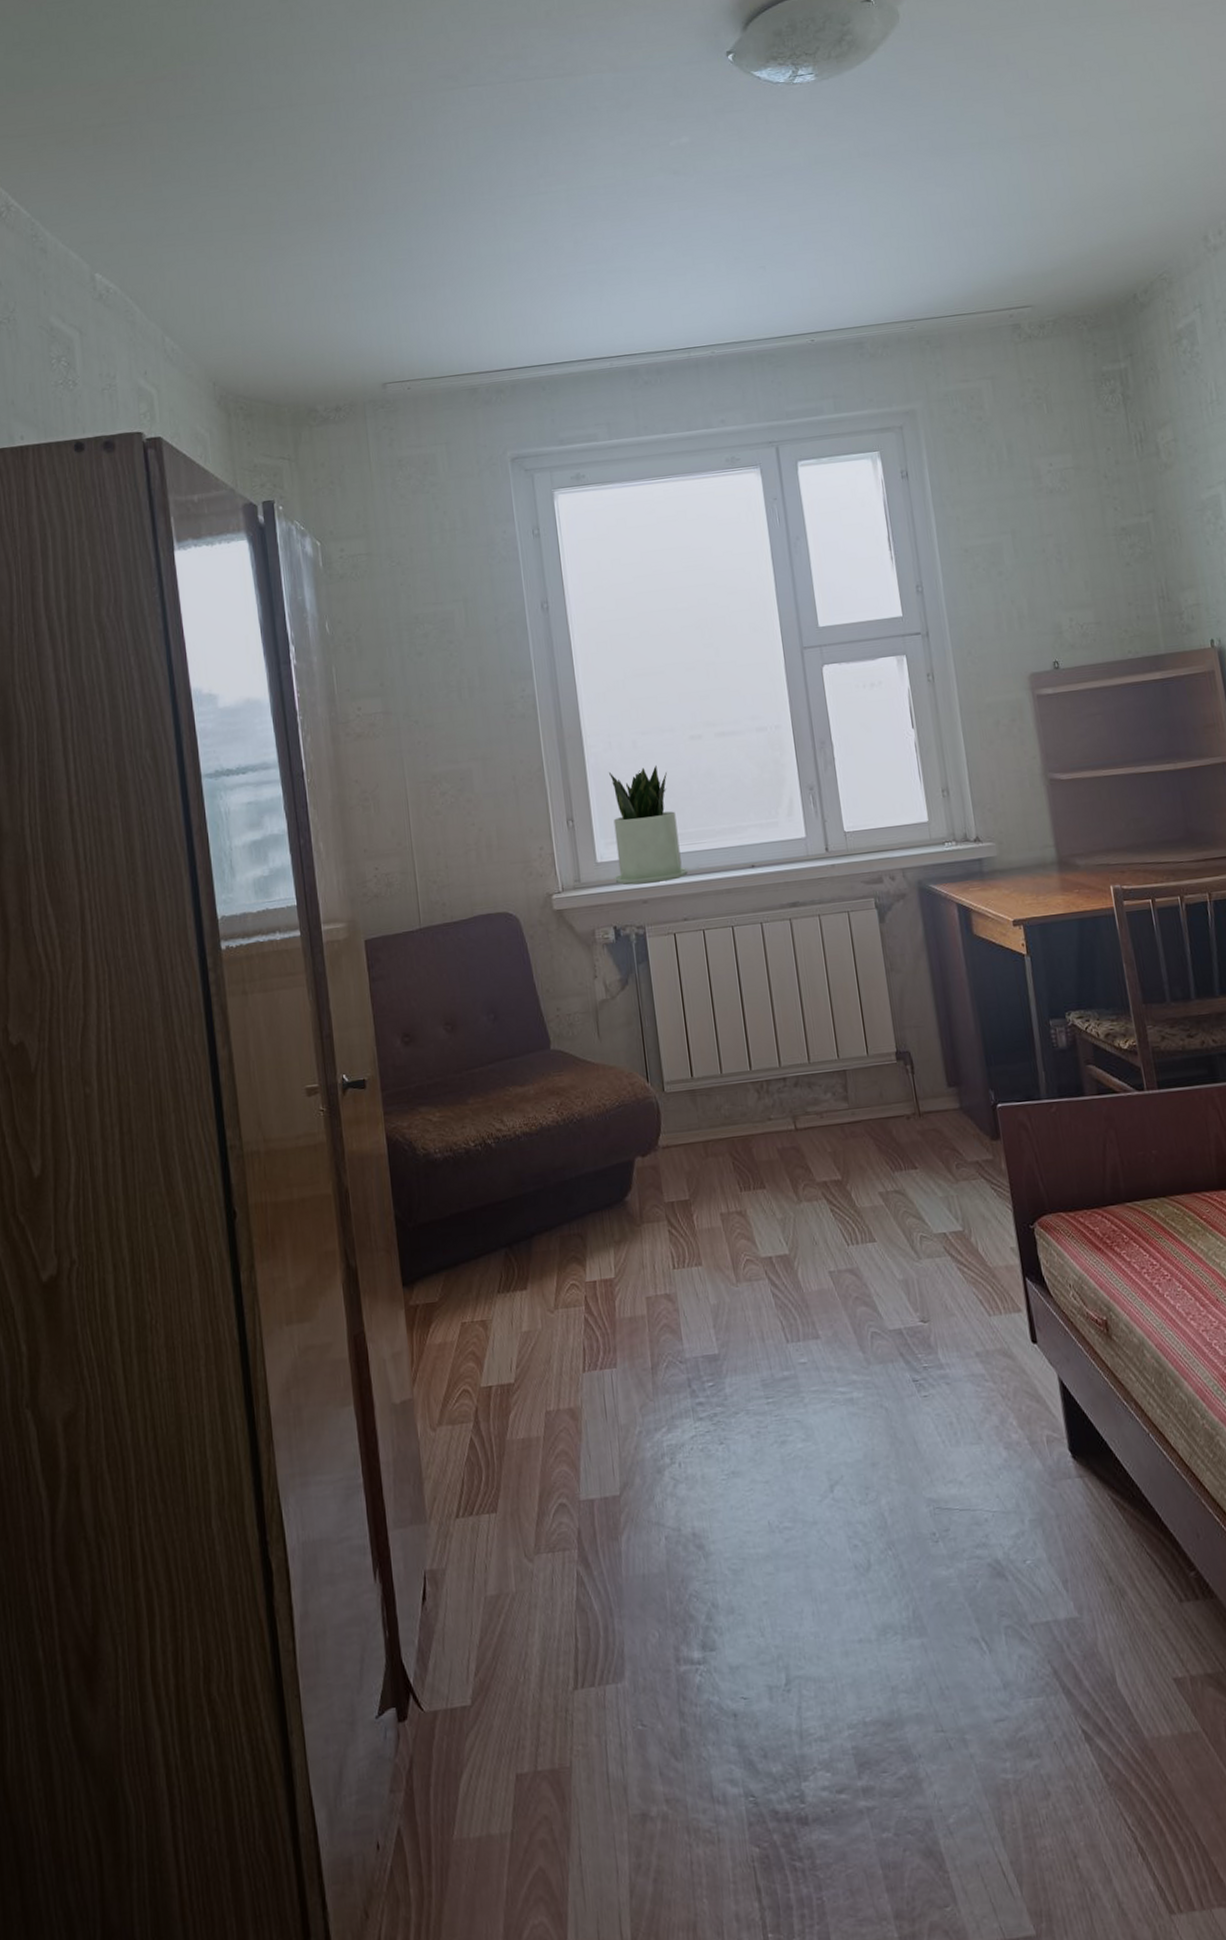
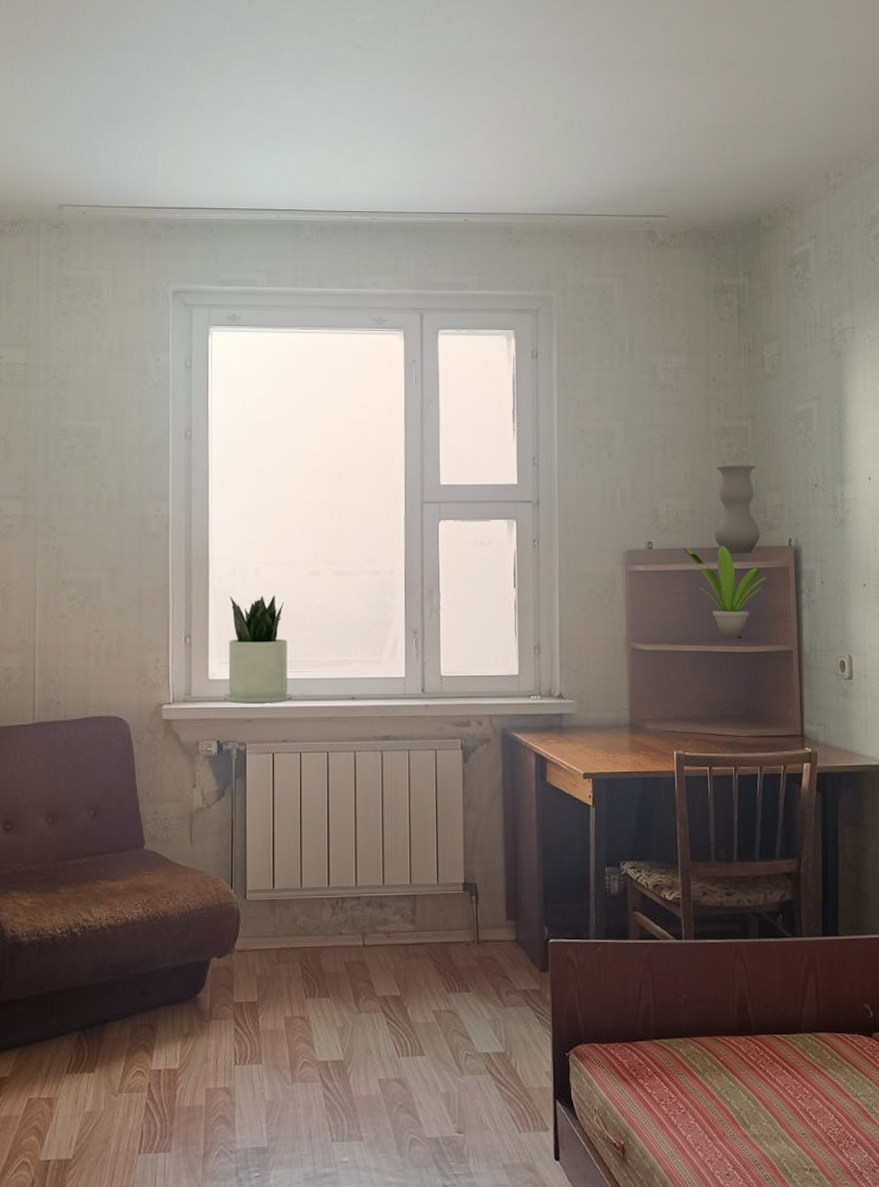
potted plant: none [1093,656,1192,757] -> present [683,546,768,638]
vase: none [1119,564,1179,665] -> present [714,465,761,554]

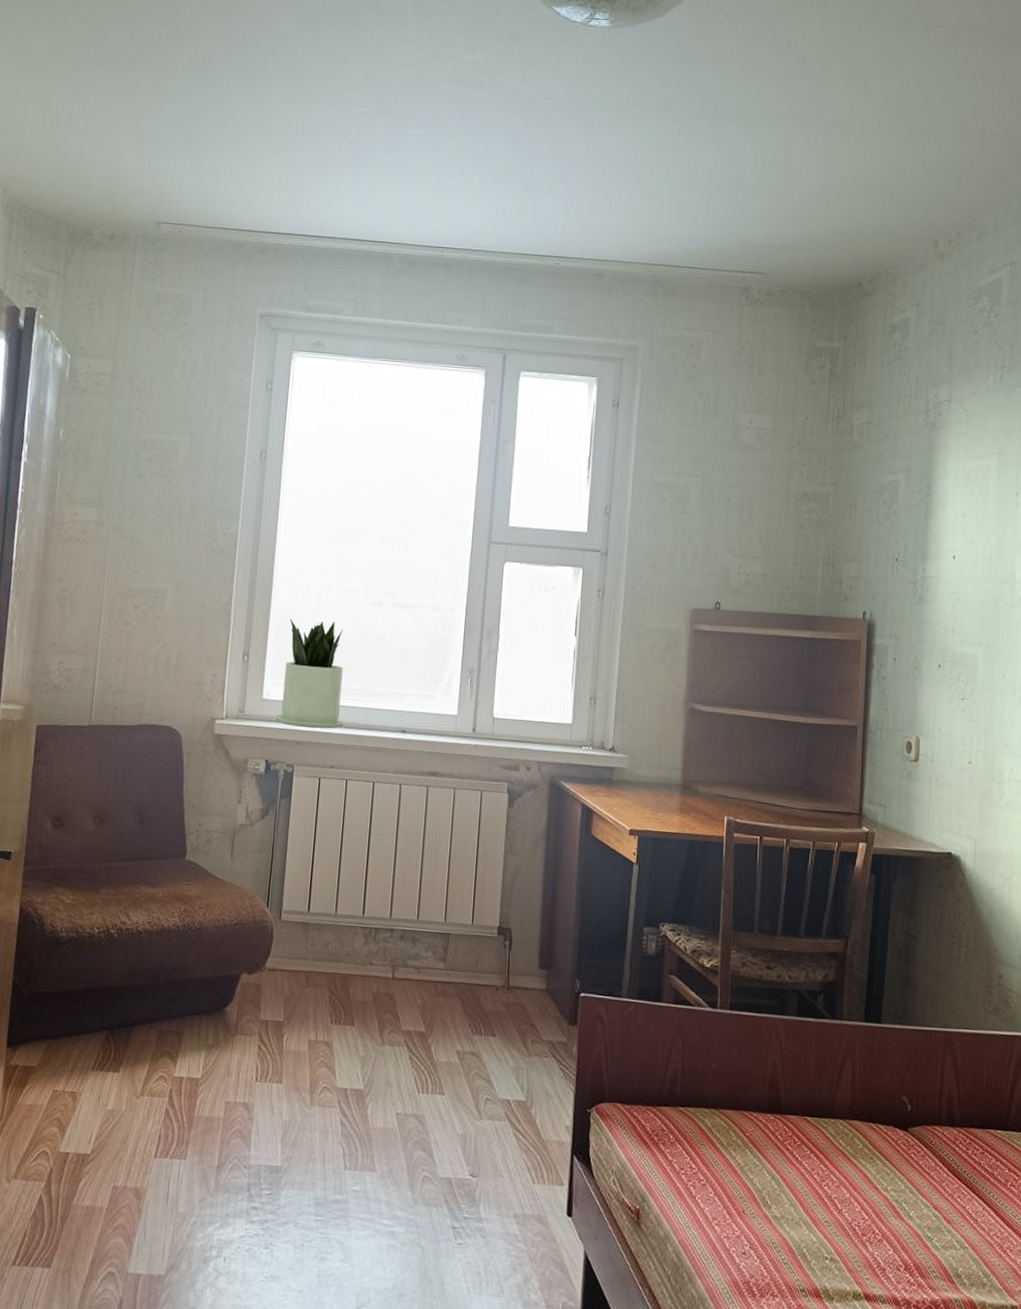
potted plant: present [683,546,768,638] -> none [751,611,838,709]
vase: present [714,465,761,554] -> none [785,531,835,624]

